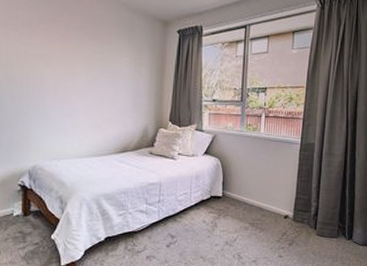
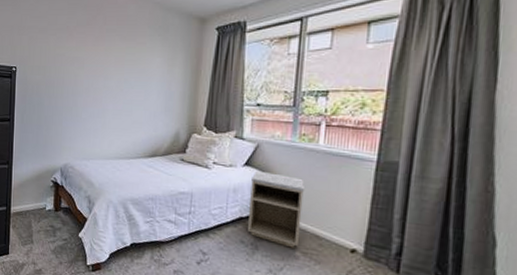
nightstand: none [208,158,251,221] -> present [248,170,304,248]

